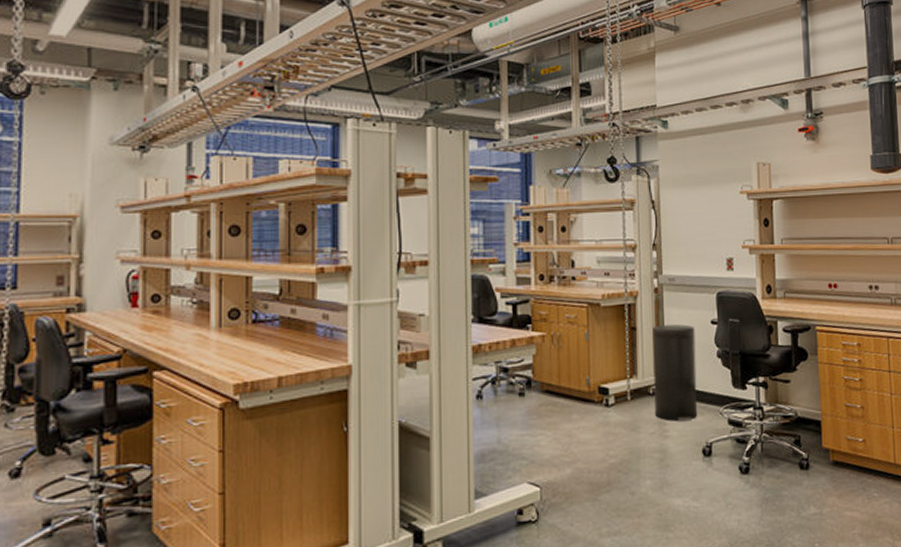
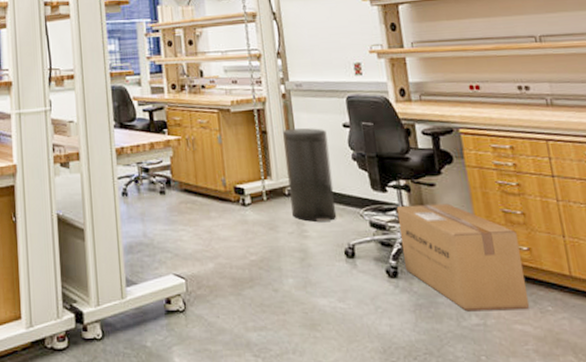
box: none [753,399,860,502] -> present [396,203,530,312]

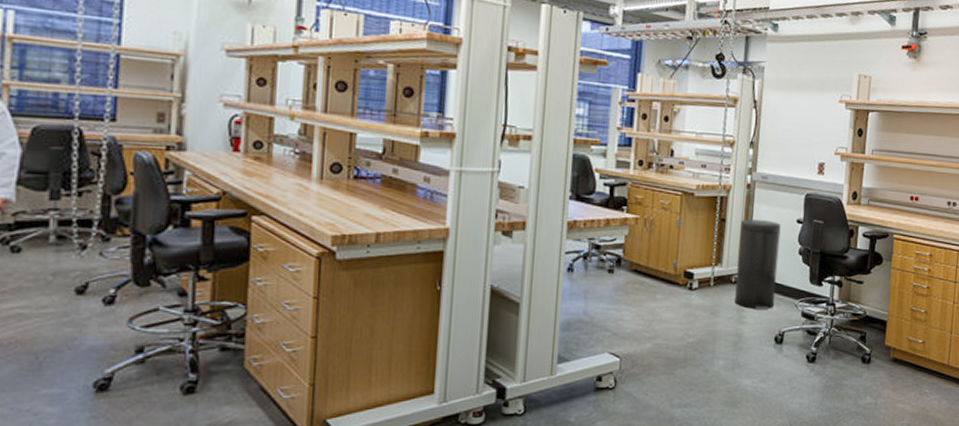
box: present [396,203,530,312] -> none [822,299,917,393]

